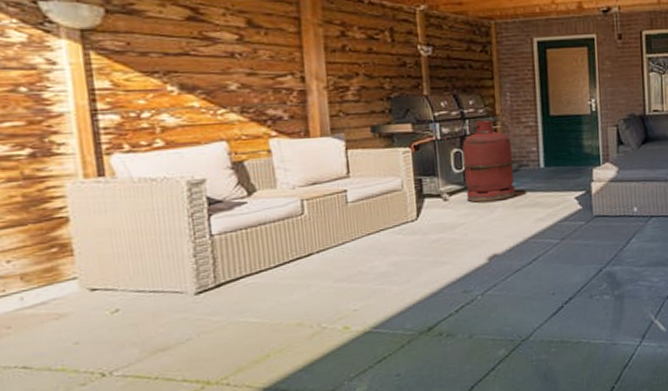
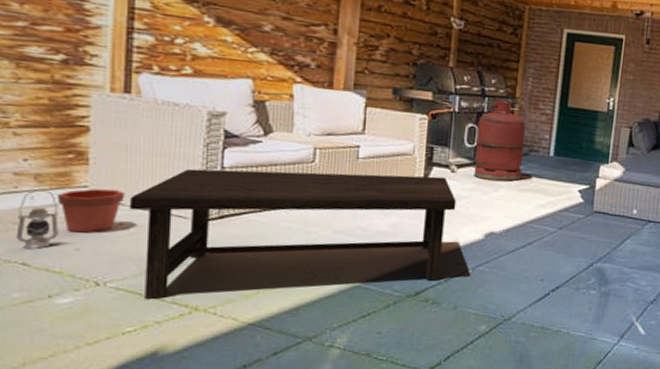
lantern: none [9,288,55,351] -> present [16,189,59,249]
flowerpot: none [47,275,117,327] -> present [57,188,125,233]
coffee table: none [121,207,455,383] -> present [129,168,457,300]

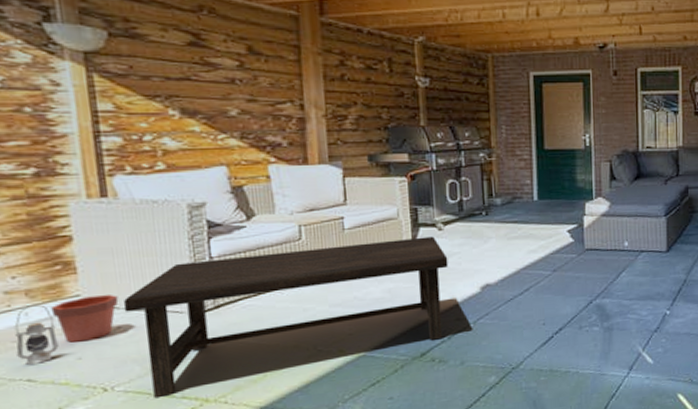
propane tank: present [474,99,525,182] -> none [457,151,509,234]

